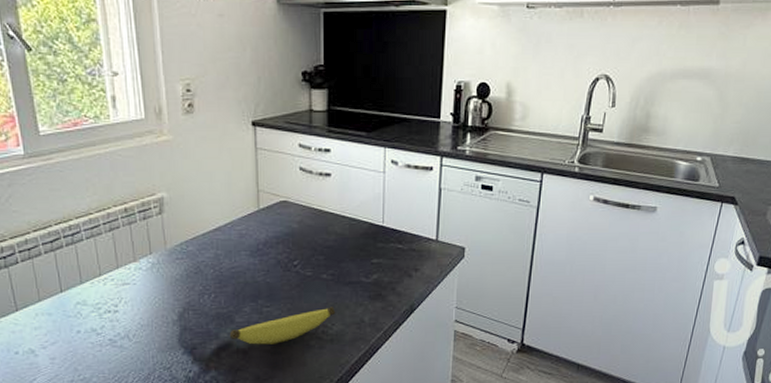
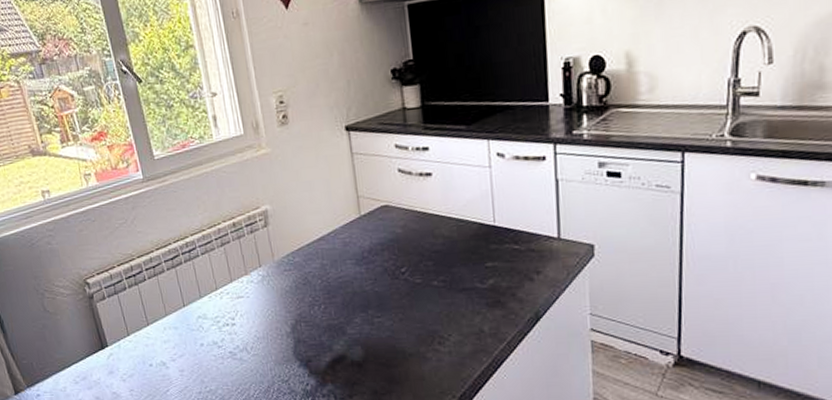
banana: present [229,307,336,345] -> none [342,316,452,357]

